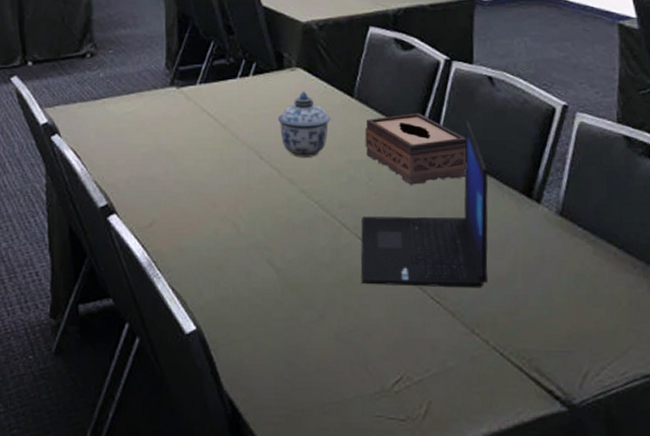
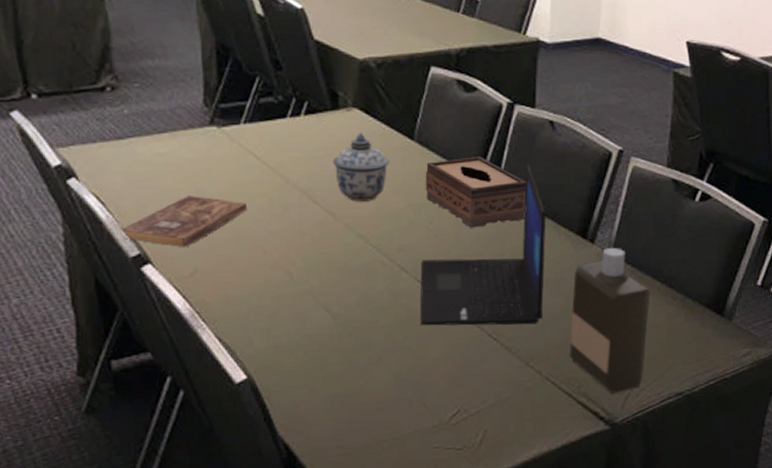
bible: none [92,151,200,200] -> present [120,196,247,248]
bottle: none [518,207,606,370] -> present [570,247,651,394]

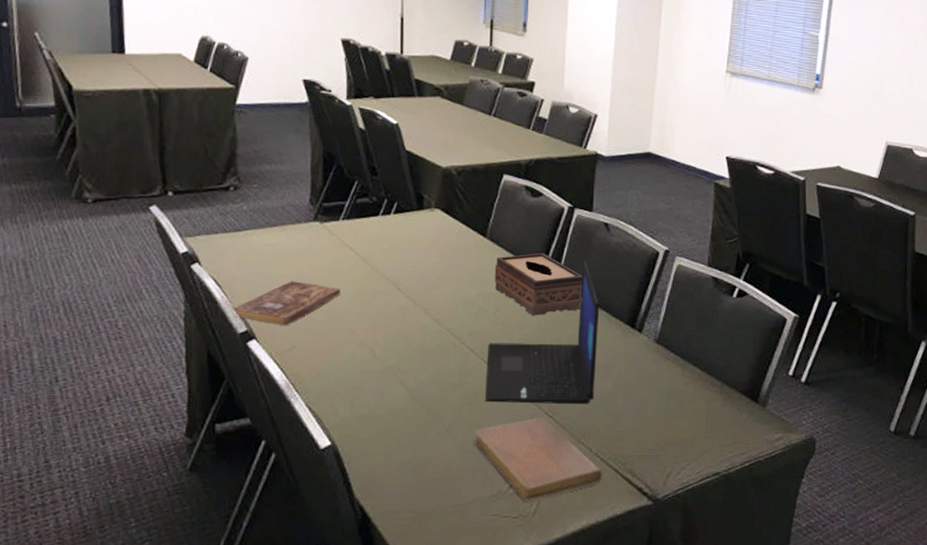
lidded jar: present [333,133,390,202] -> none [416,230,465,290]
notebook: none [410,339,555,432] -> present [474,417,603,502]
bottle: present [570,247,651,394] -> none [617,336,692,471]

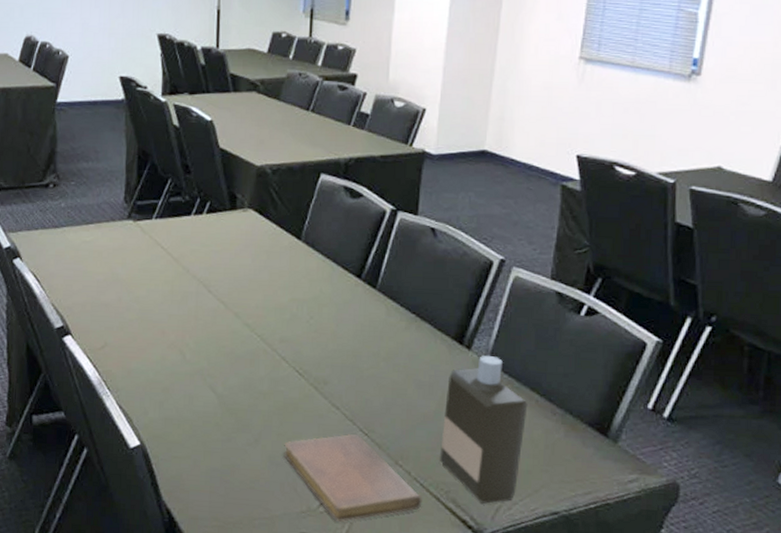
bible: present [232,281,340,326] -> none [49,279,152,324]
laptop: present [485,261,599,405] -> none [295,268,422,424]
tissue box: present [494,253,583,316] -> none [308,258,405,326]
bottle: none [617,336,692,471] -> present [440,355,528,504]

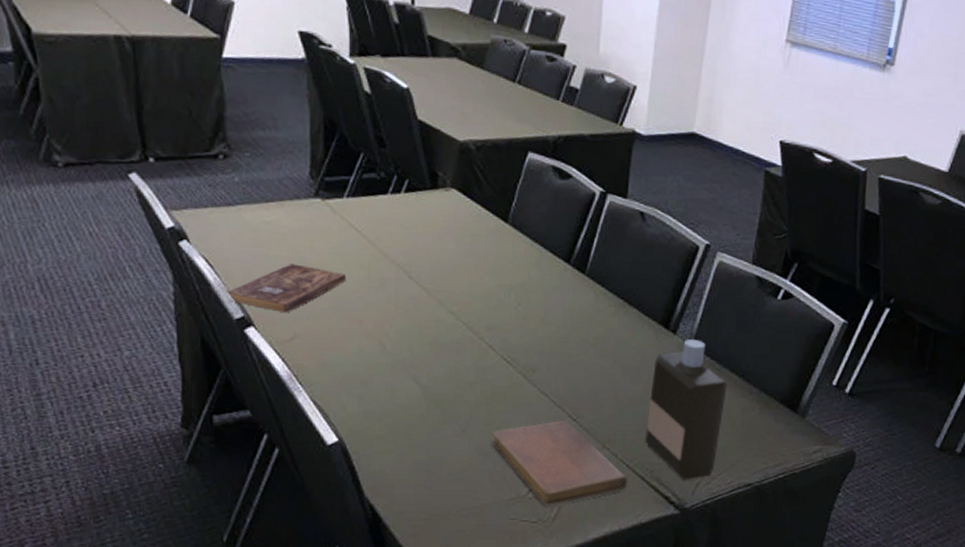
bible: none [49,279,152,324] -> present [226,264,346,314]

